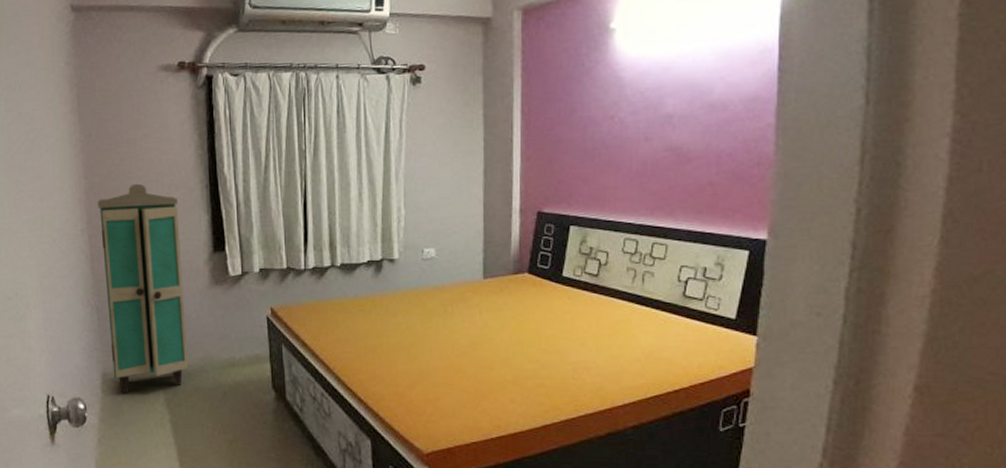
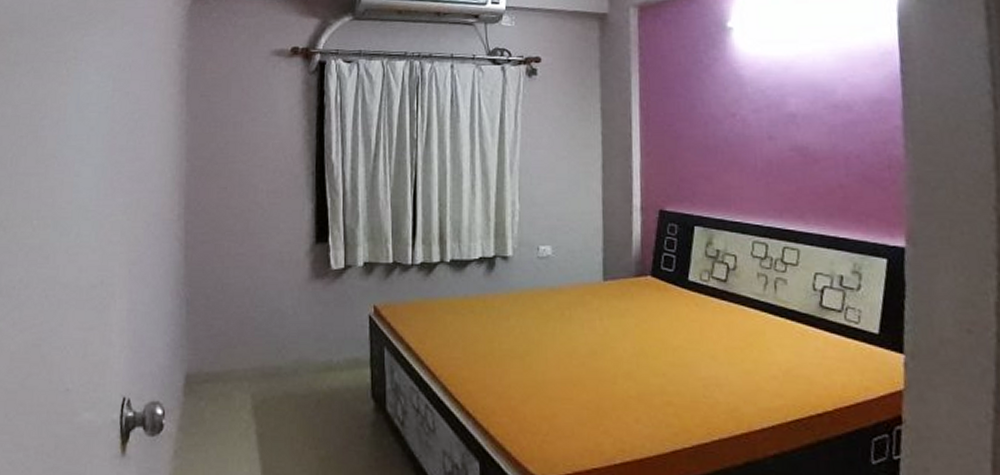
cabinet: present [97,183,189,394] -> none [197,168,282,399]

